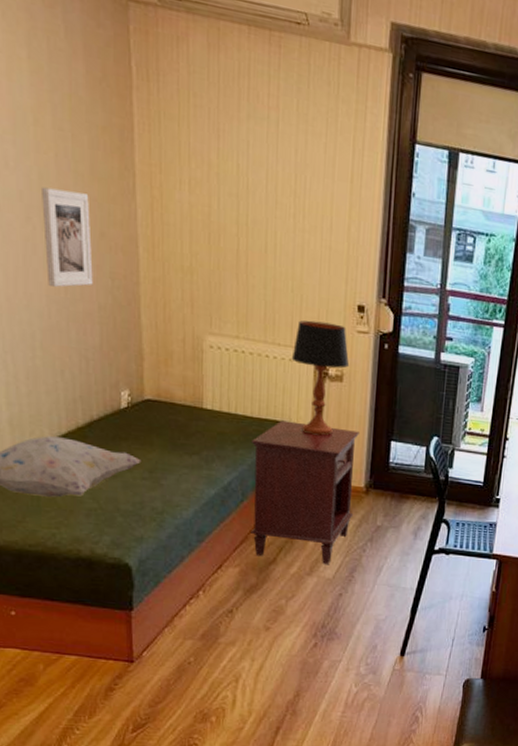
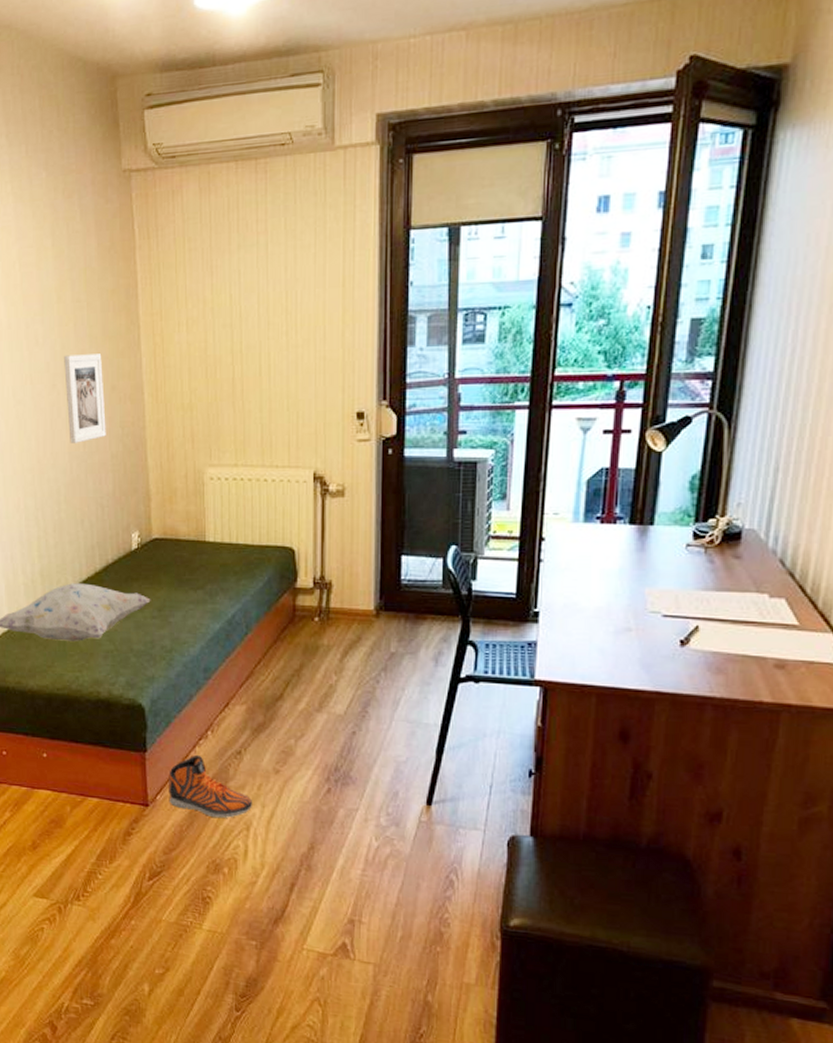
sneaker: none [156,613,242,671] -> present [169,754,252,818]
nightstand: present [250,420,359,564] -> none [254,545,365,698]
table lamp: present [291,320,350,436] -> none [290,436,351,557]

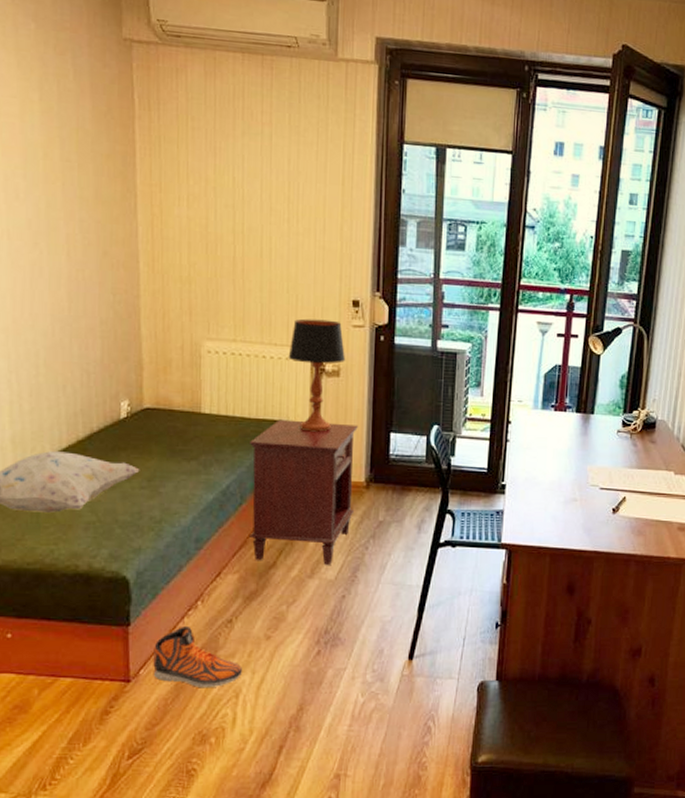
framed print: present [64,354,106,443] -> none [49,214,96,306]
nightstand: none [254,545,365,698] -> present [249,419,358,565]
table lamp: none [290,436,351,557] -> present [288,318,346,432]

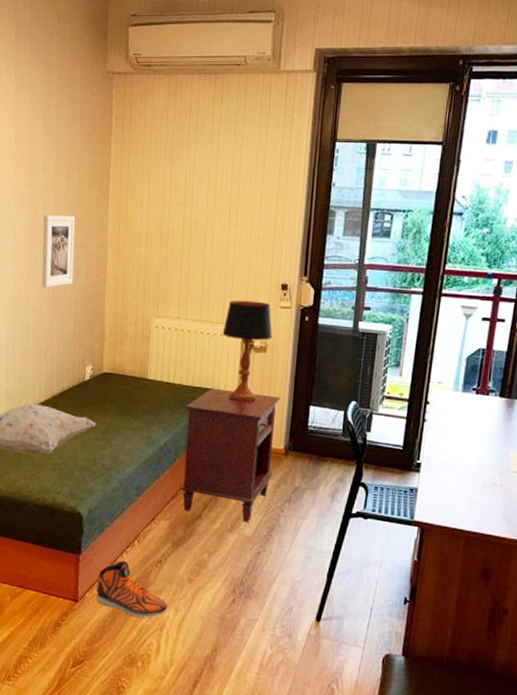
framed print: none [49,214,96,306] -> present [42,215,75,288]

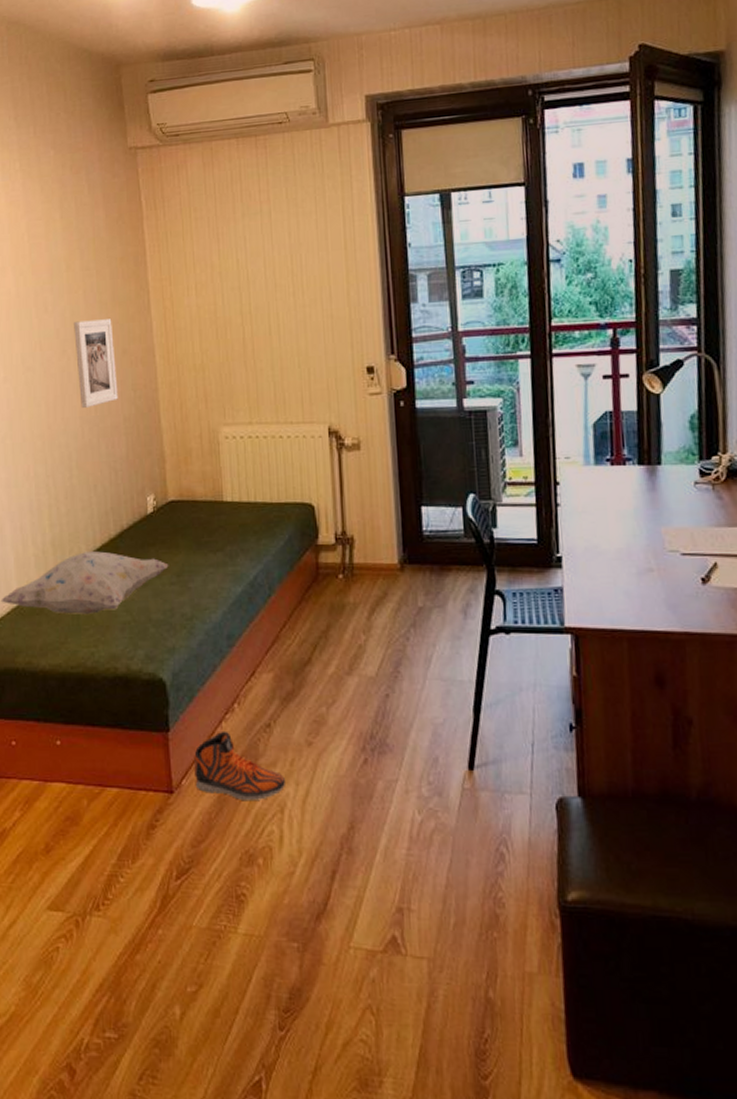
nightstand: present [180,388,280,522] -> none [274,500,390,659]
table lamp: present [222,300,273,401] -> none [305,390,366,512]

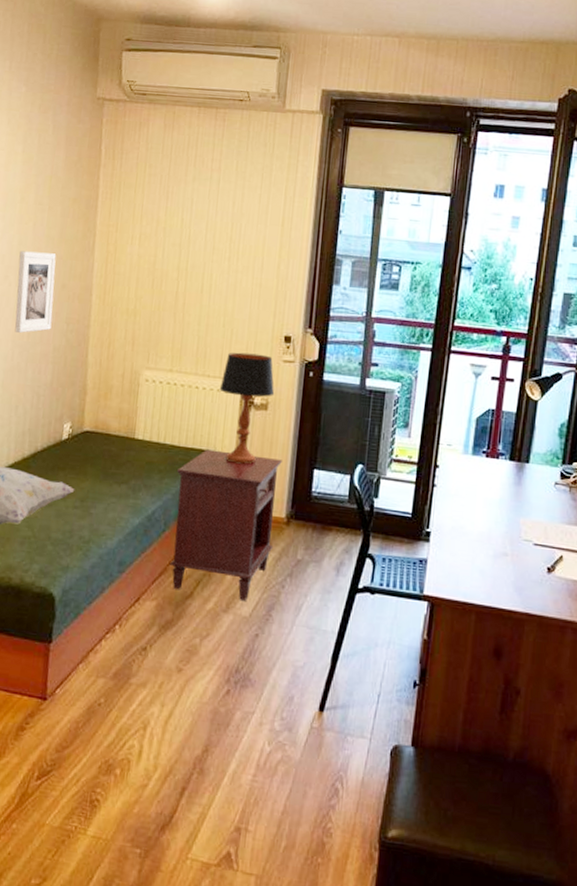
sneaker: present [194,730,285,800] -> none [68,648,152,716]
nightstand: none [274,500,390,659] -> present [170,449,282,601]
table lamp: none [305,390,366,512] -> present [219,352,275,464]

